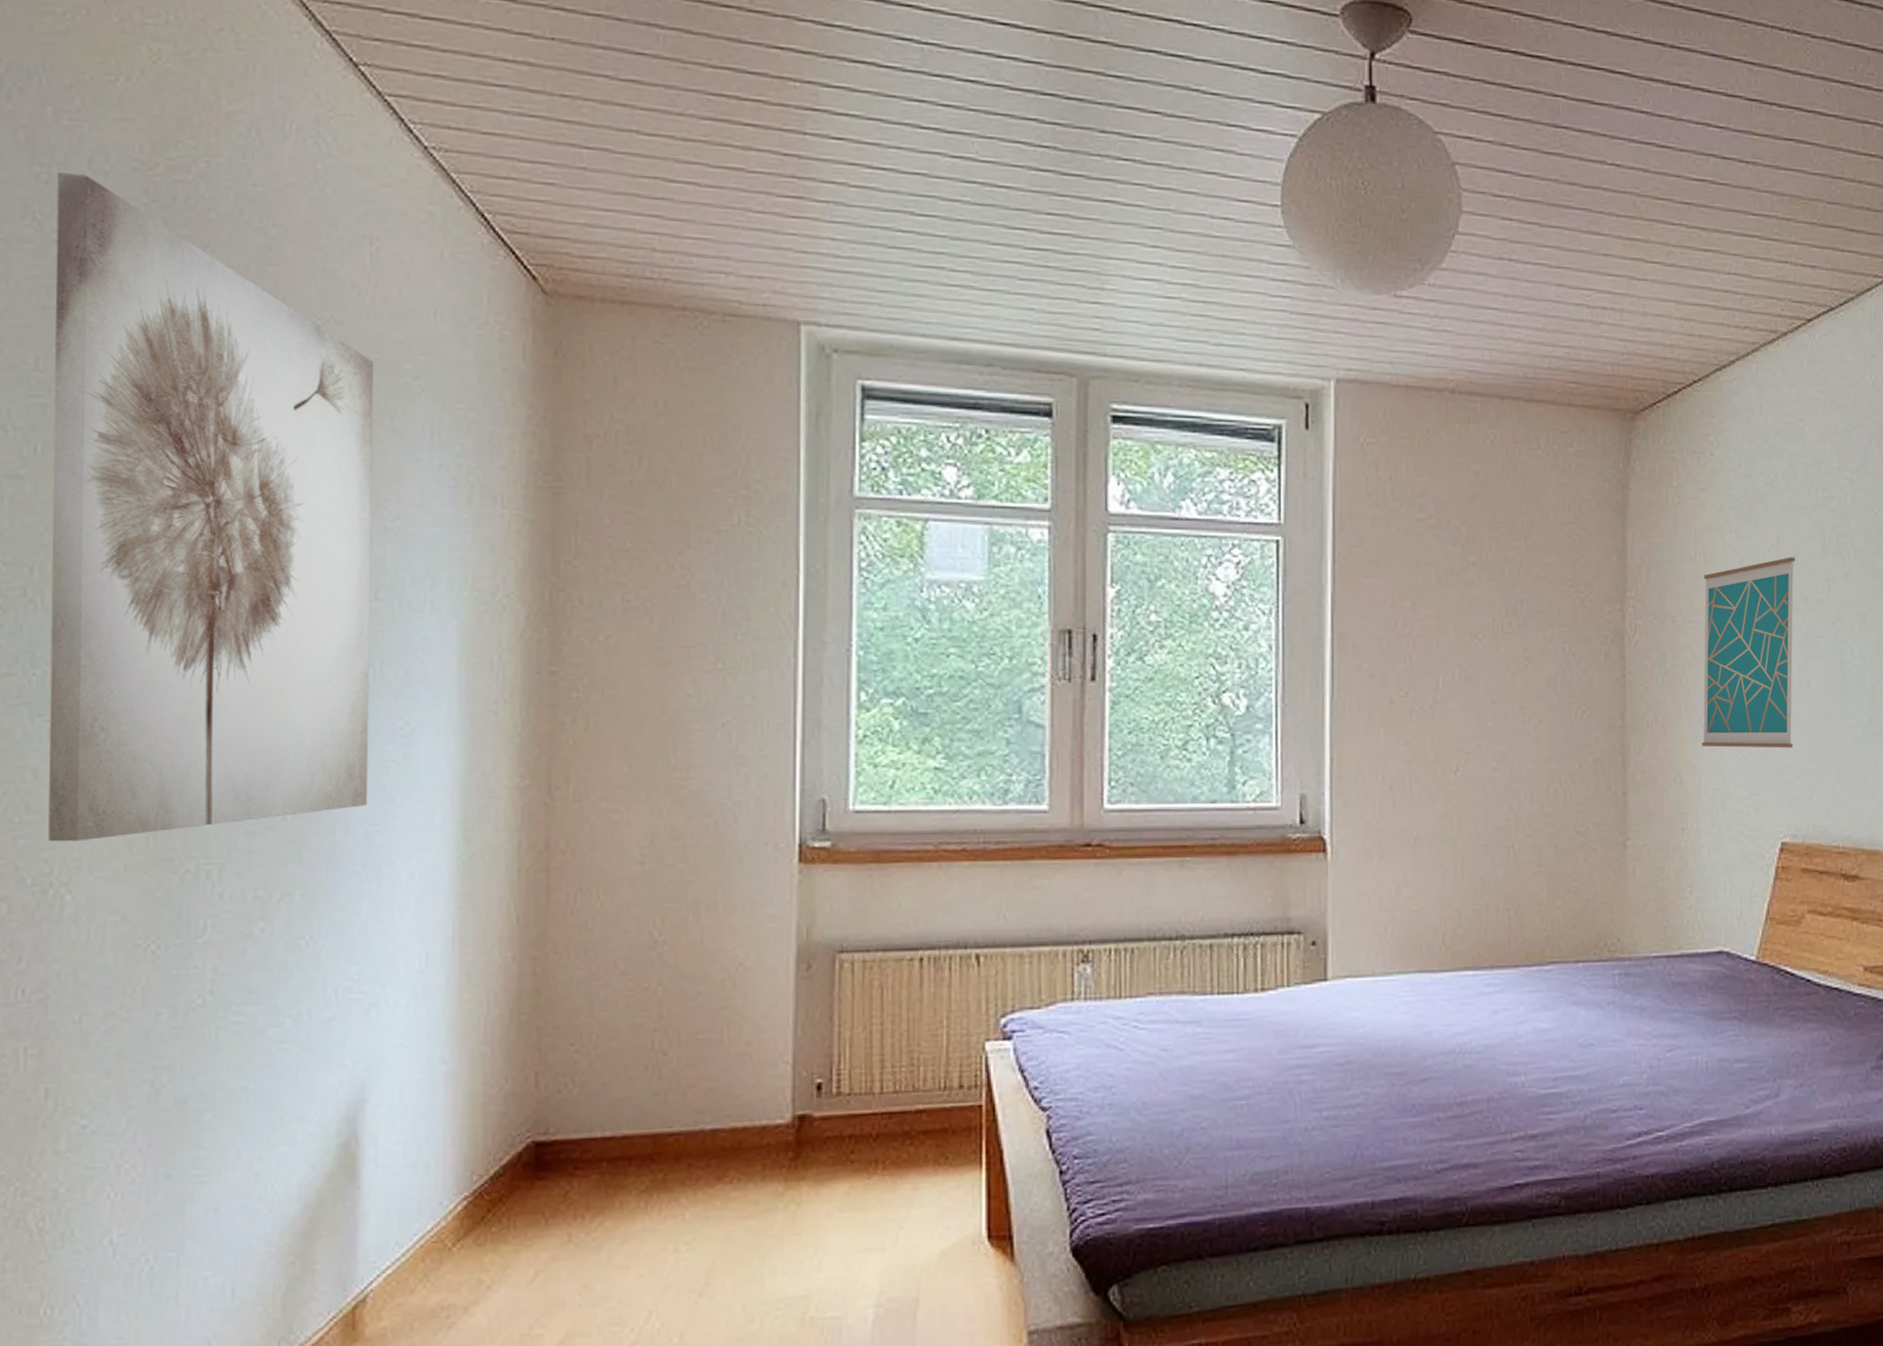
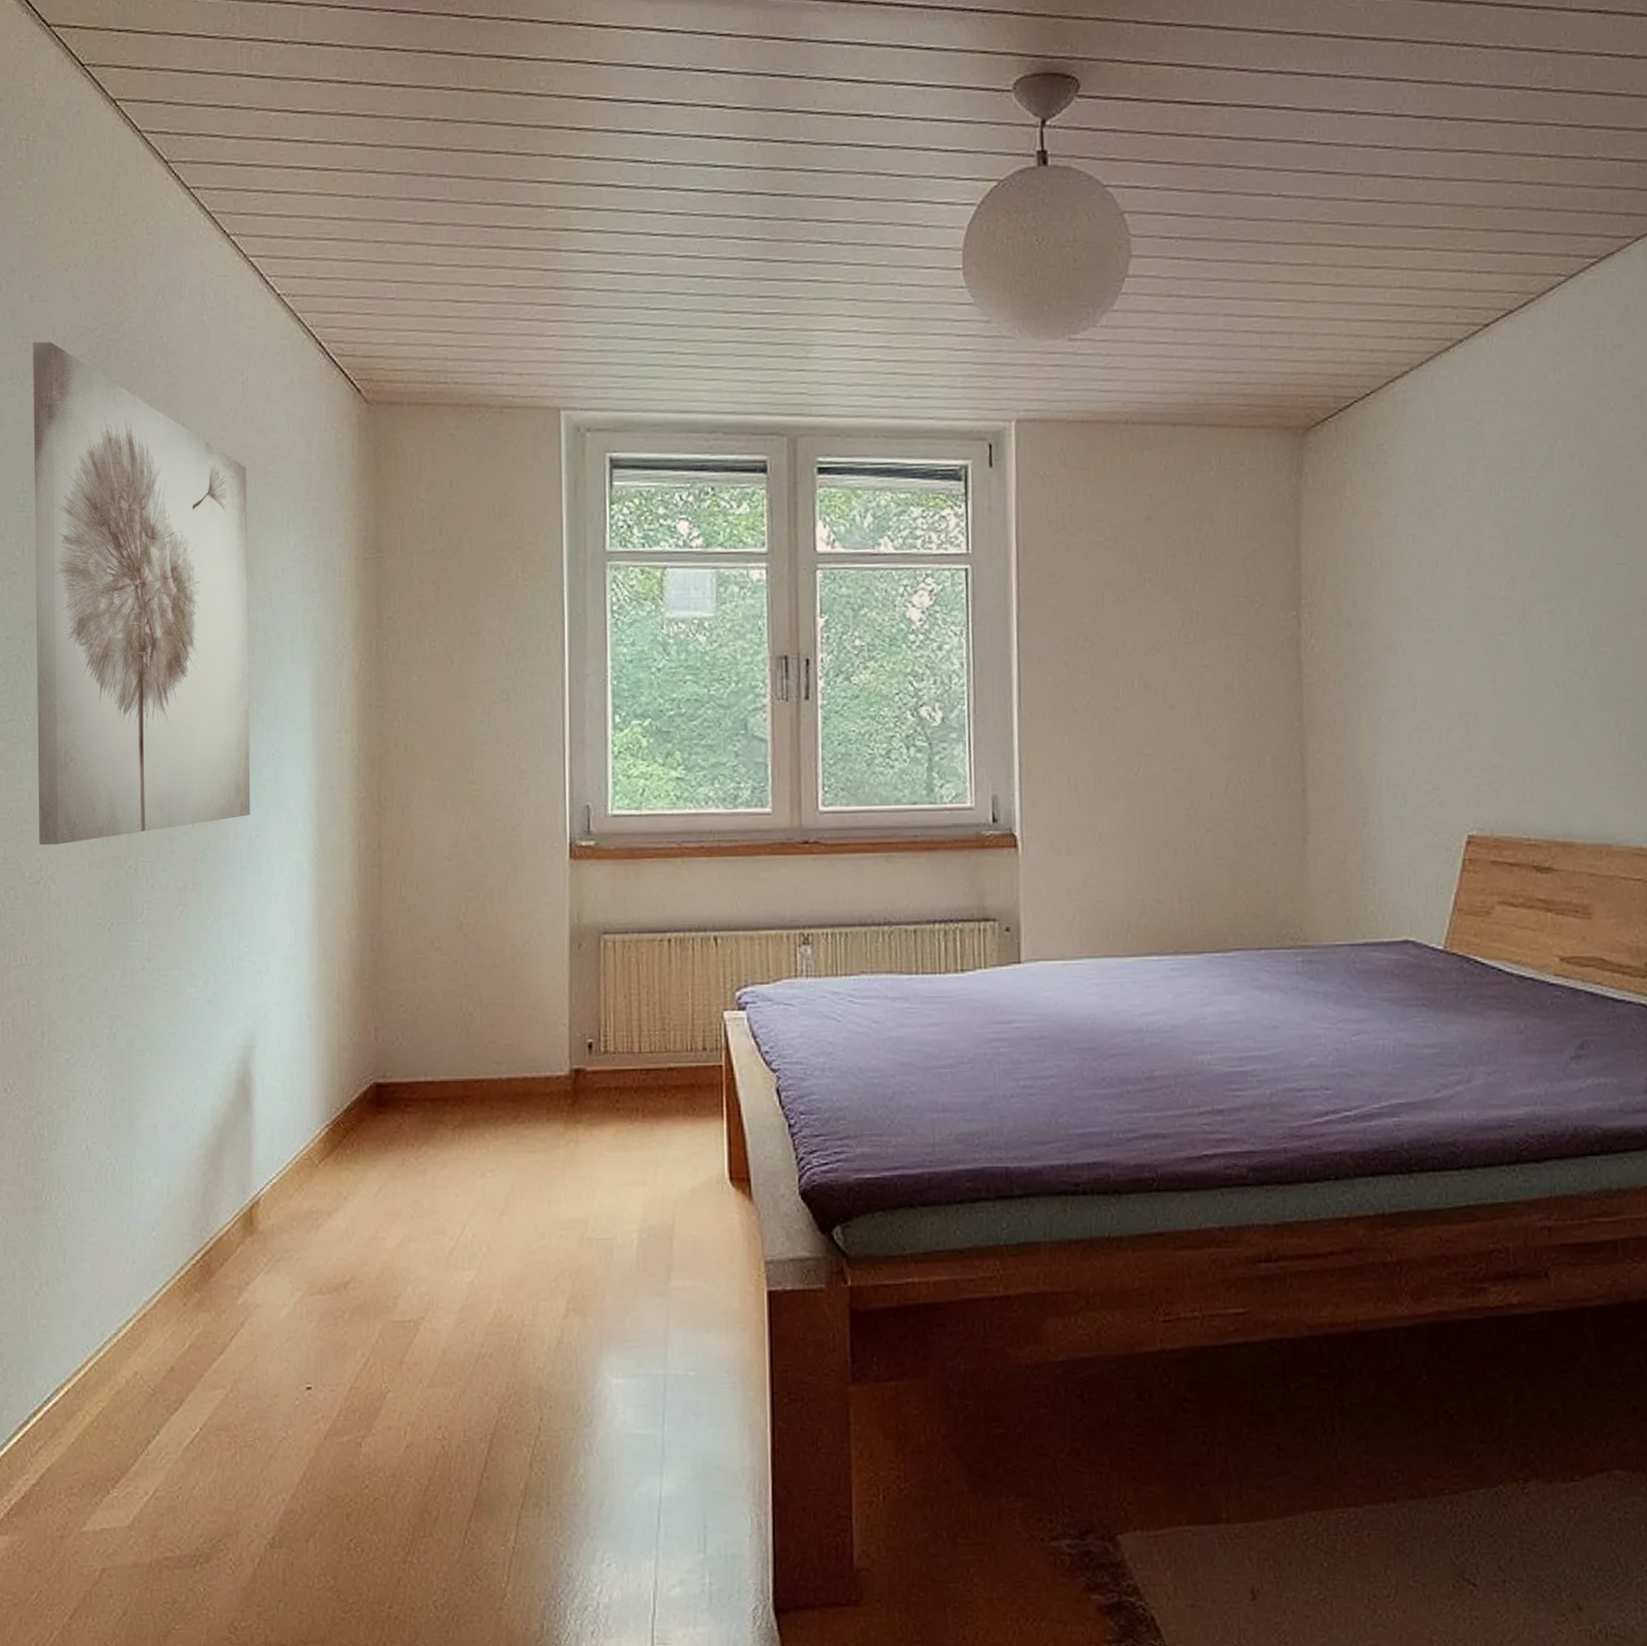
wall art: present [1701,557,1795,748] -> none [1381,557,1479,745]

